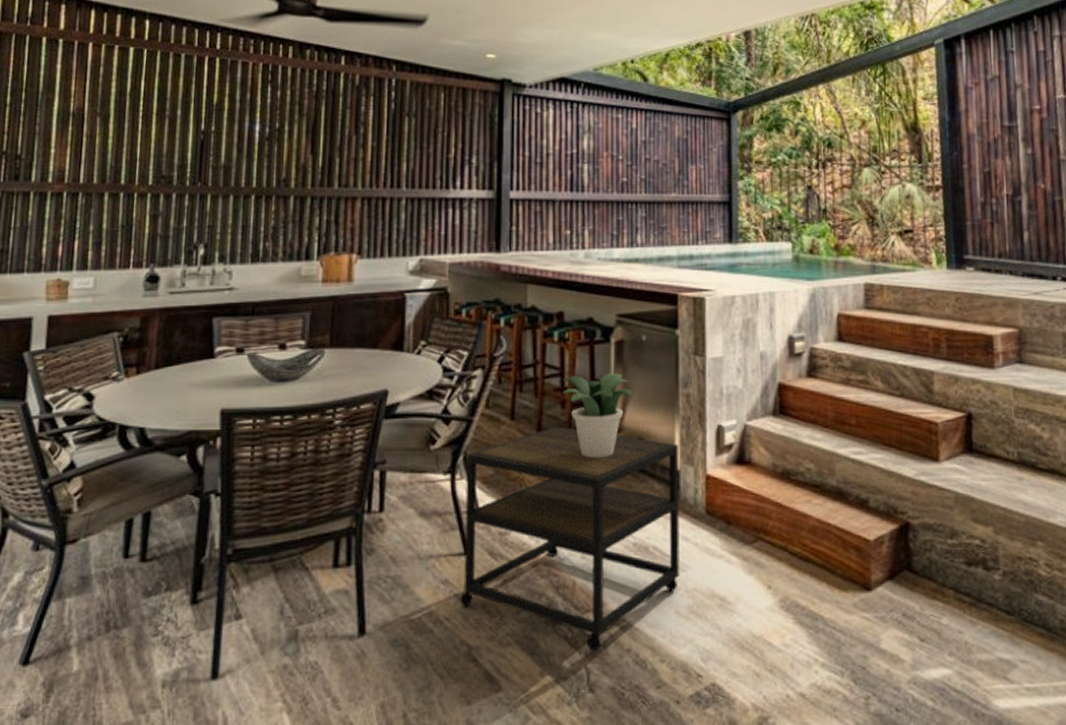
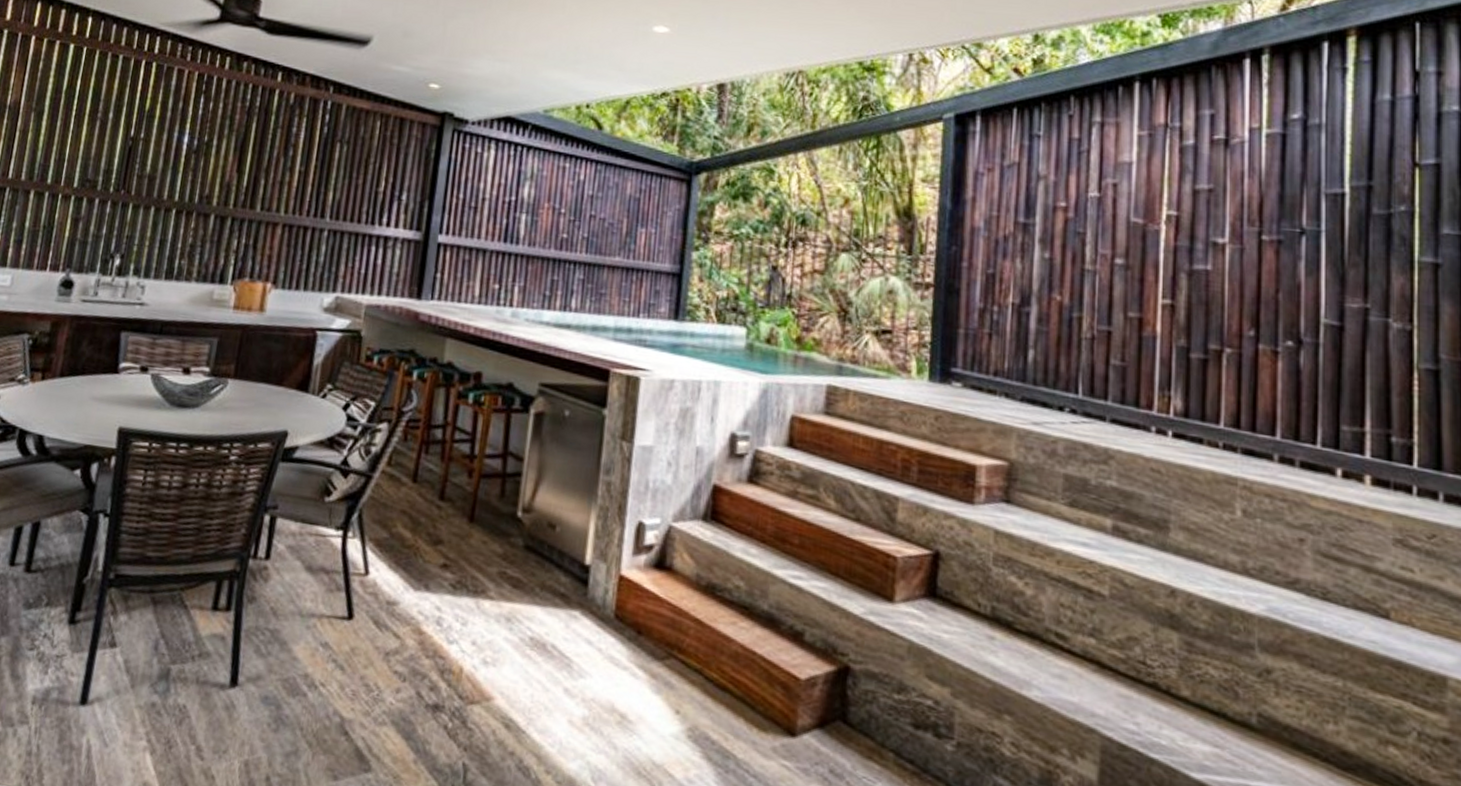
side table: present [459,426,680,652] -> none [337,496,592,749]
potted plant: present [562,373,633,458] -> none [471,444,548,538]

